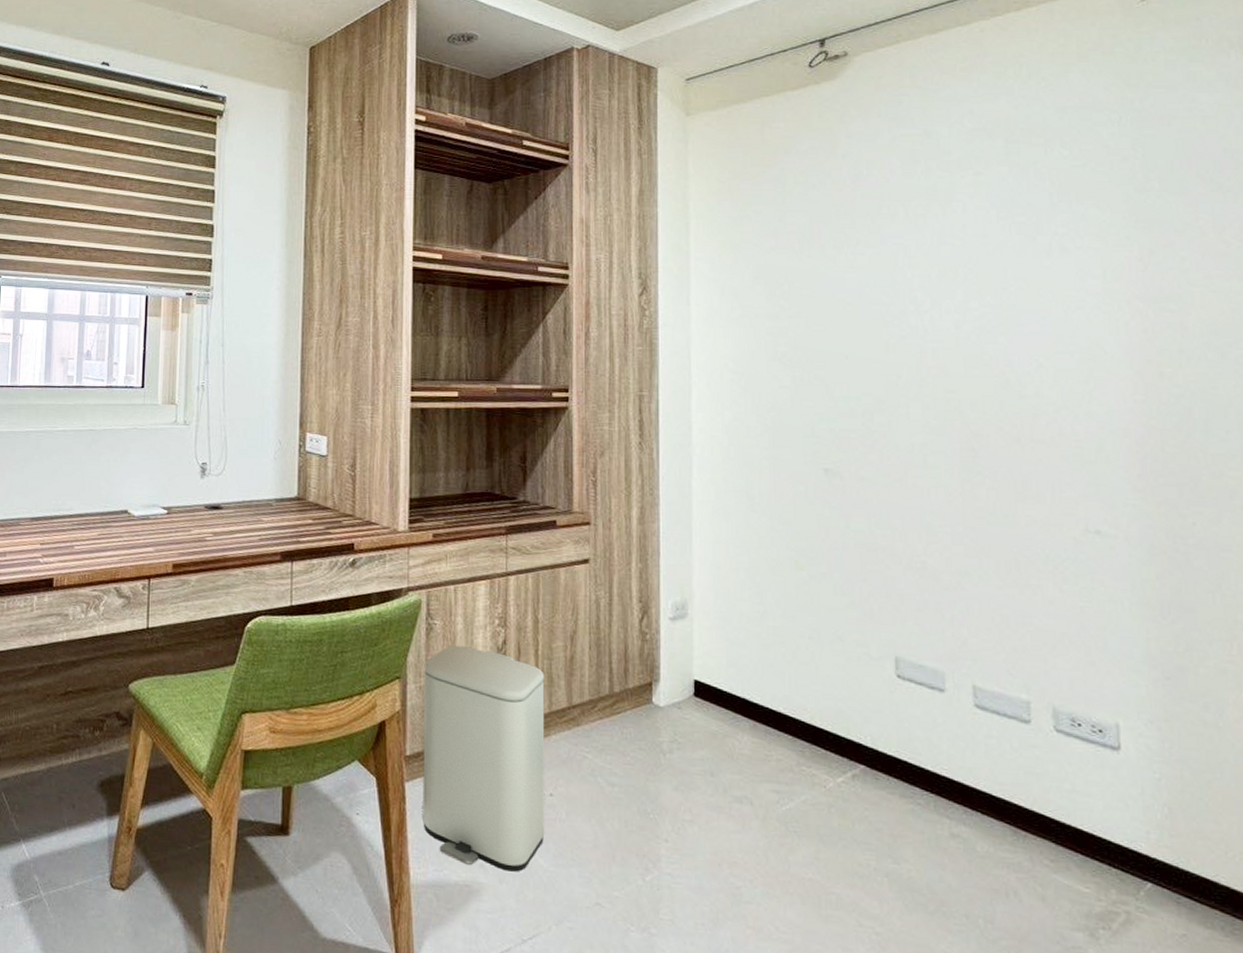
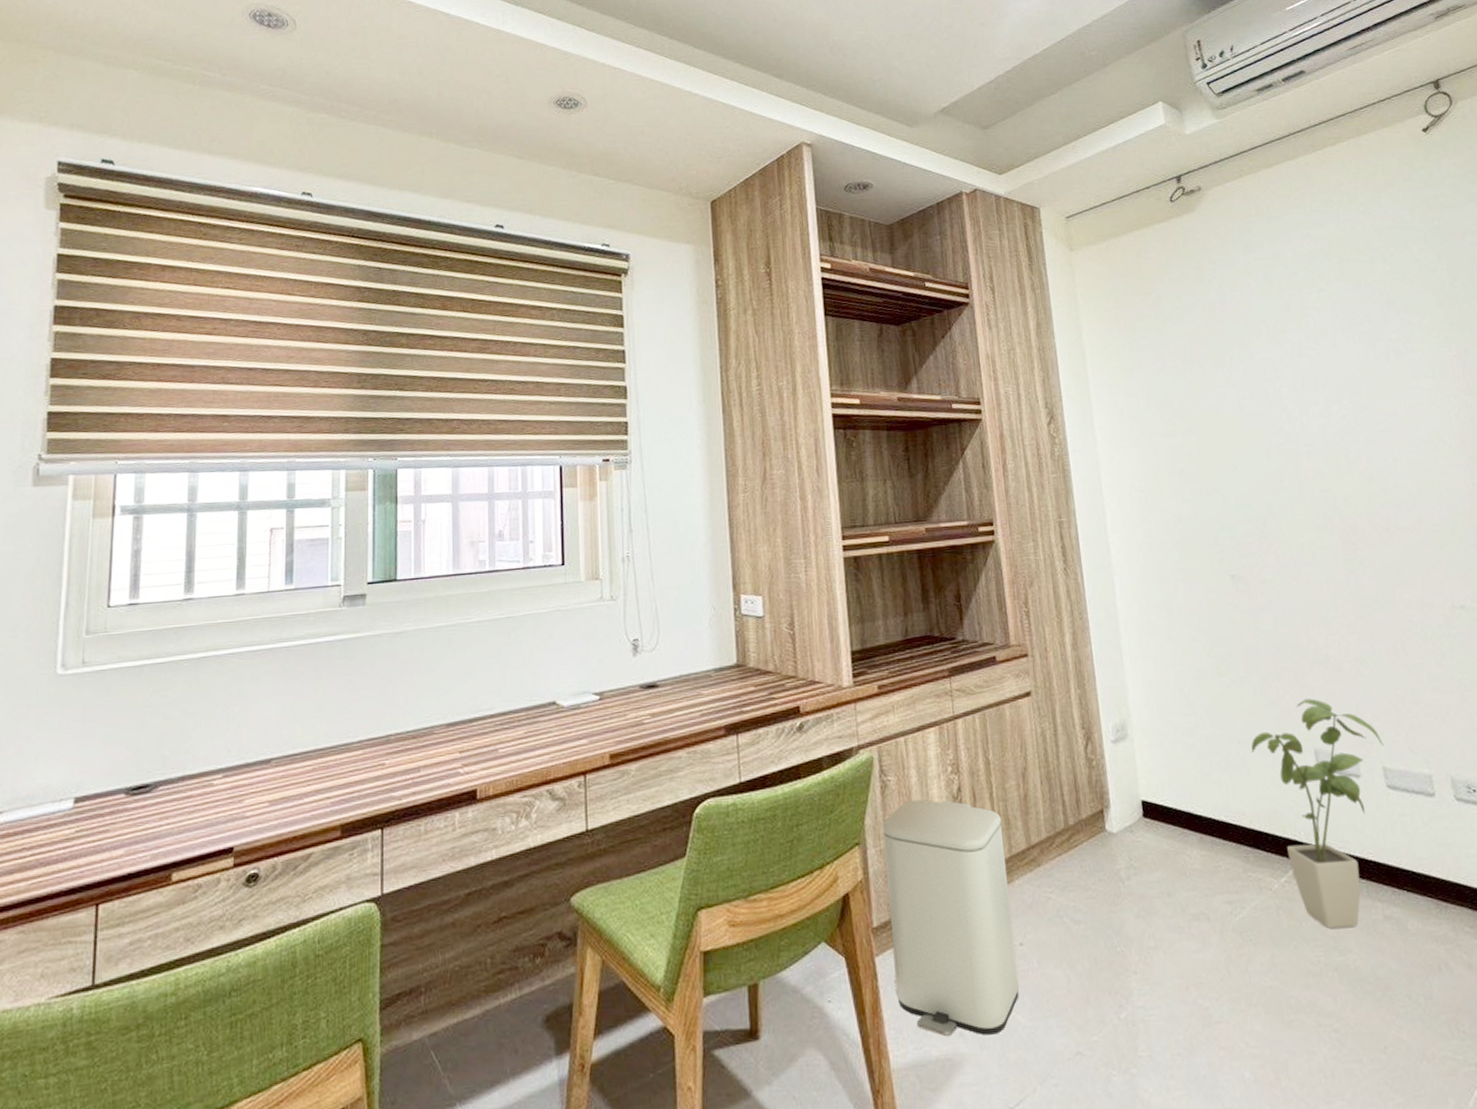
house plant: none [822,604,978,838] -> present [1251,698,1384,929]

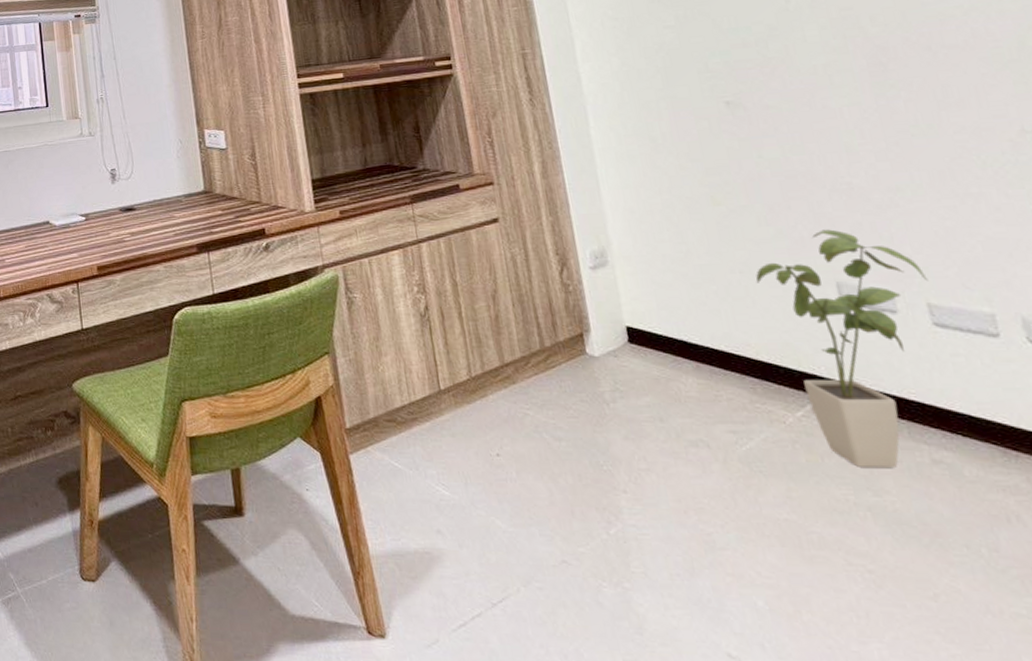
pedal bin: present [882,799,1020,1037] -> none [350,315,498,535]

